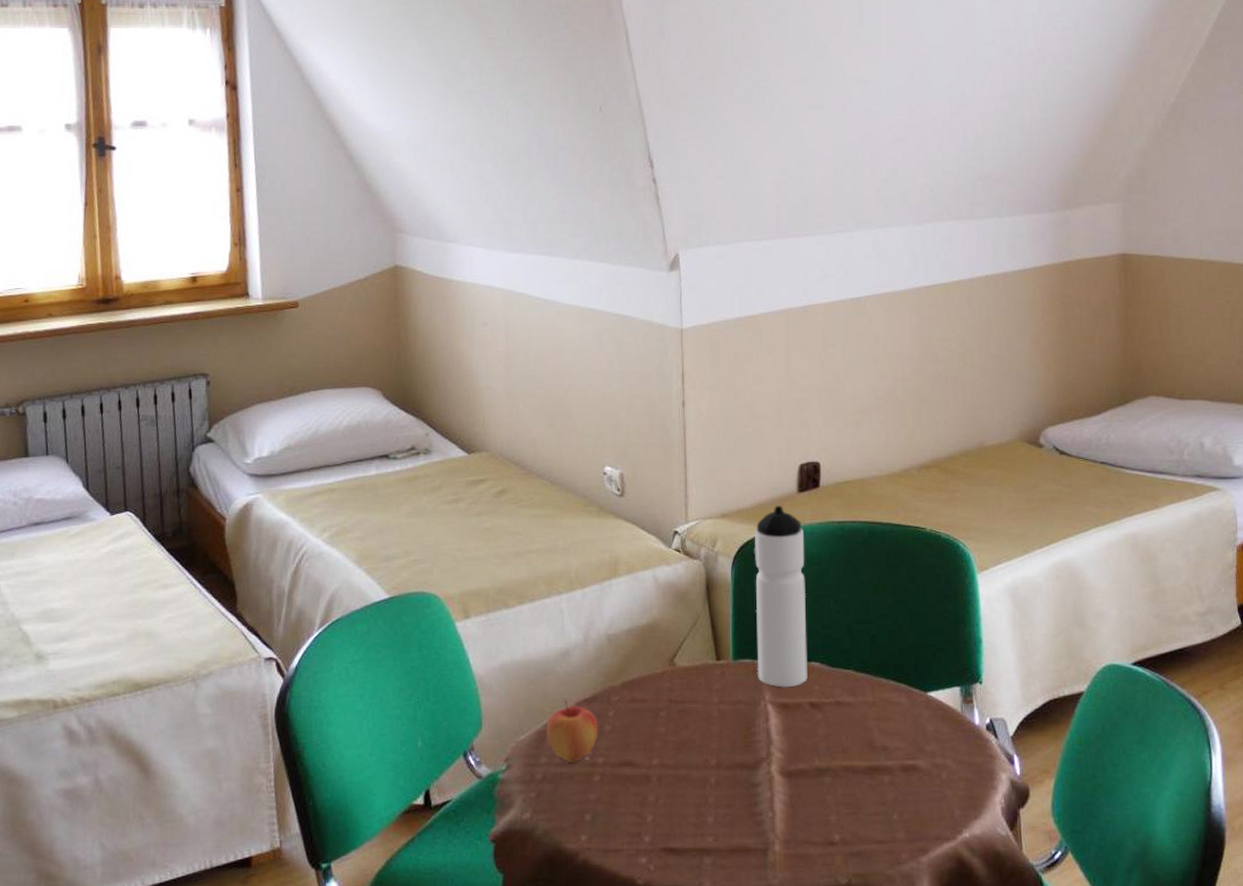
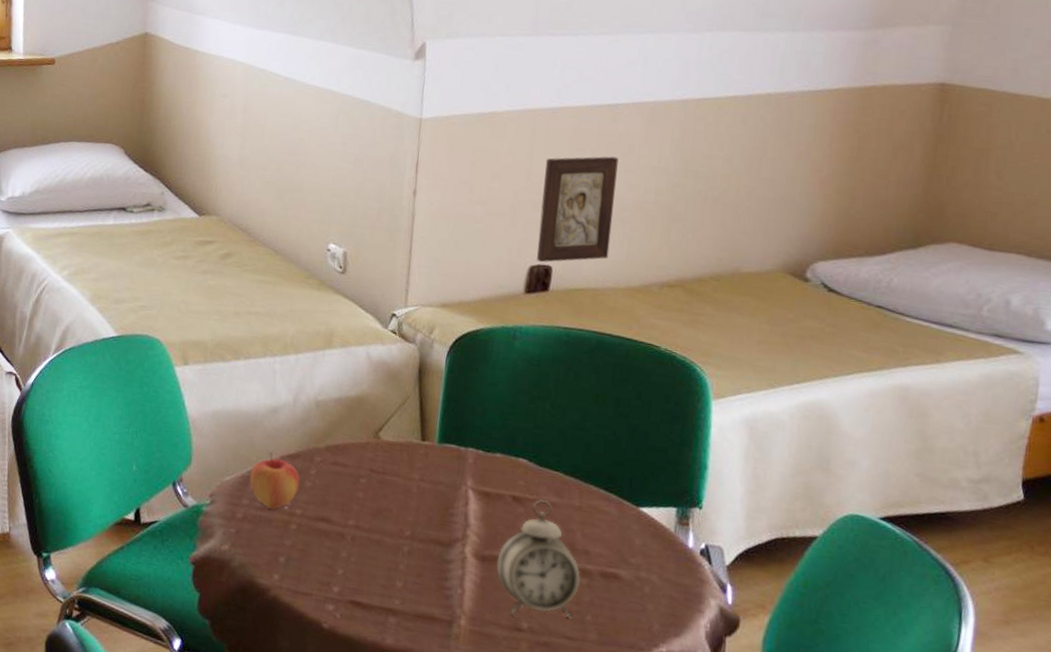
water bottle: present [754,506,807,688] -> none [461,303,526,479]
religious icon: none [802,348,870,460] -> present [537,156,618,263]
alarm clock: none [802,700,883,829] -> present [496,498,581,620]

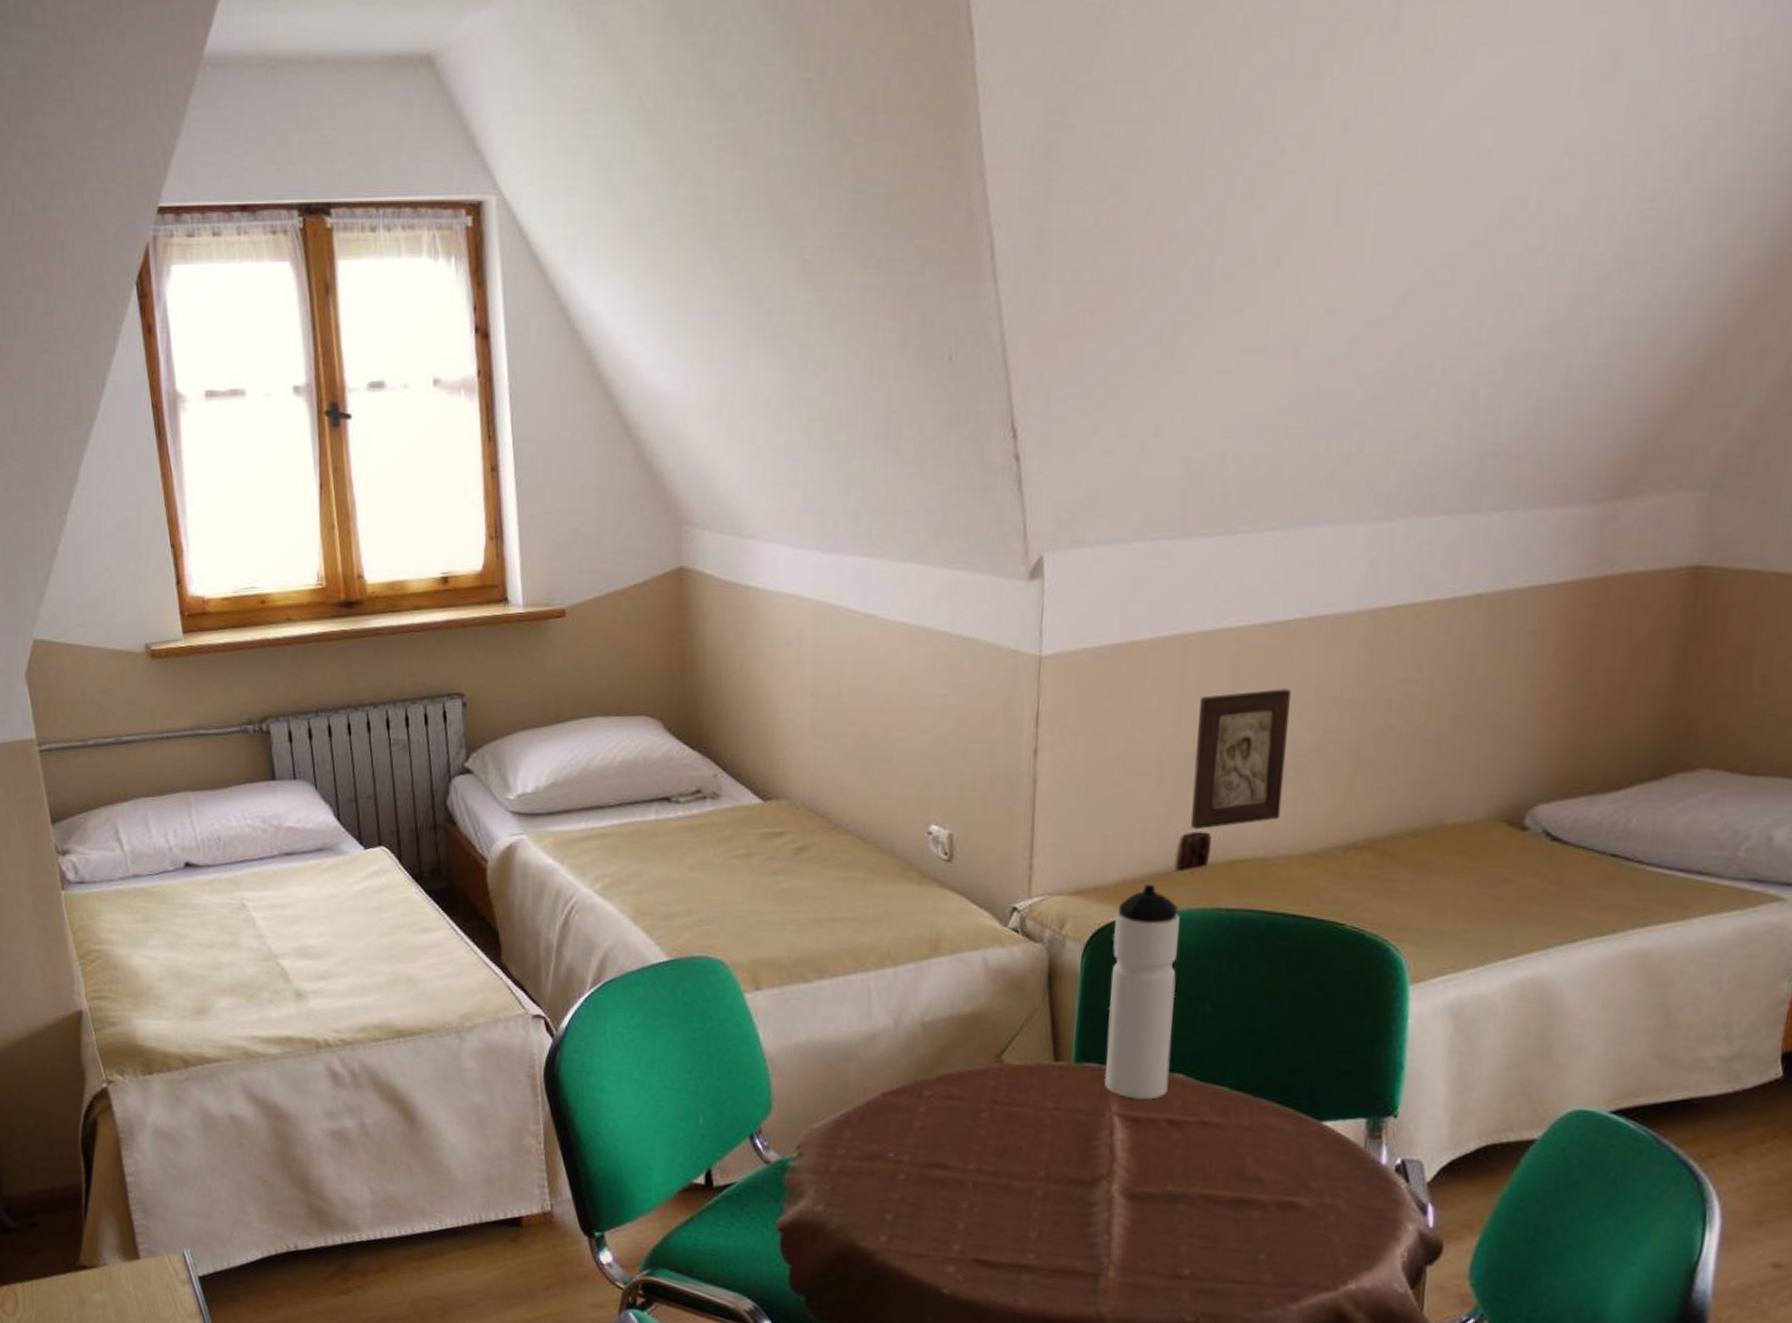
apple: present [249,452,300,510] -> none [844,1089,907,1159]
water bottle: none [461,303,526,479] -> present [1104,885,1180,1100]
alarm clock: present [496,498,581,620] -> none [1150,1120,1252,1261]

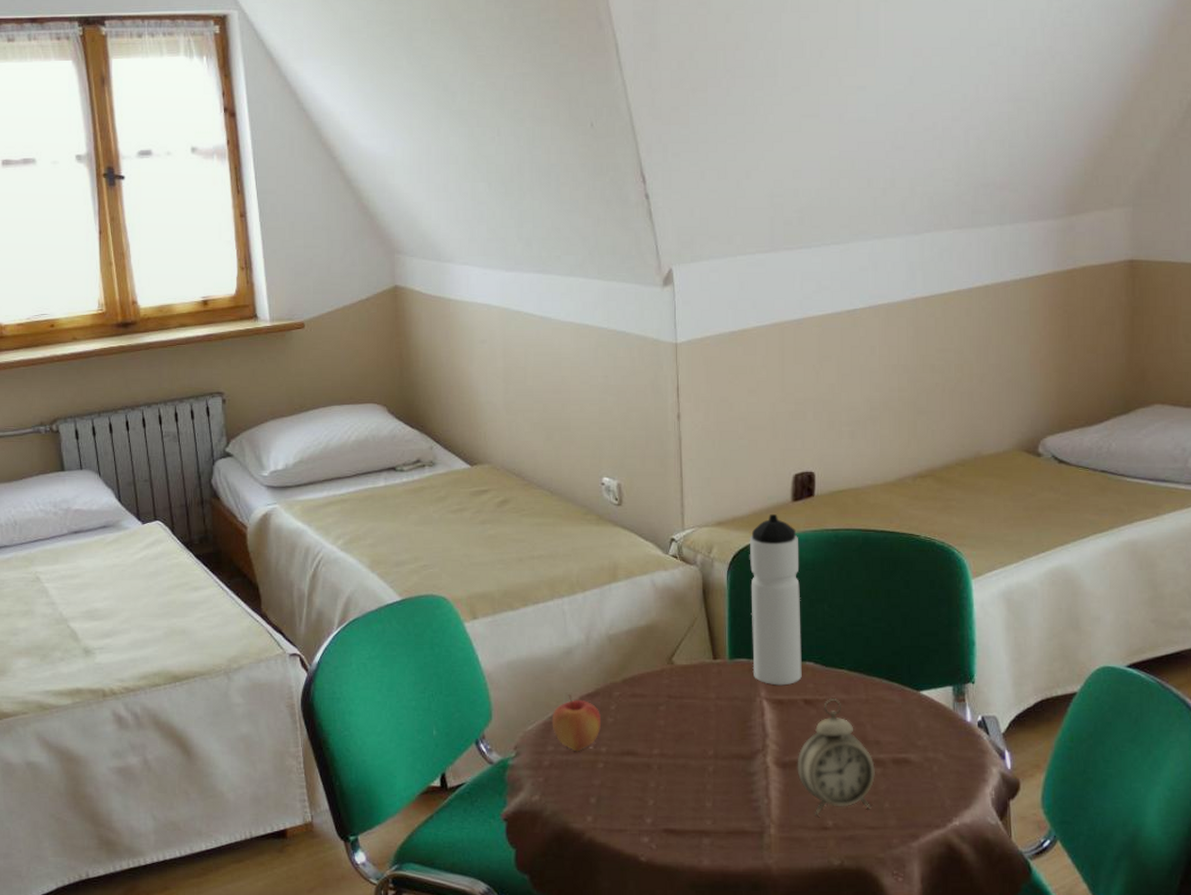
apple: none [844,1089,907,1159] -> present [552,695,602,752]
alarm clock: none [1150,1120,1252,1261] -> present [797,698,875,816]
religious icon: present [1191,688,1291,830] -> none [796,360,864,470]

